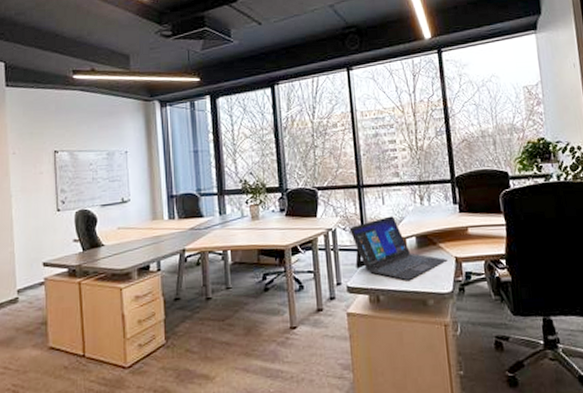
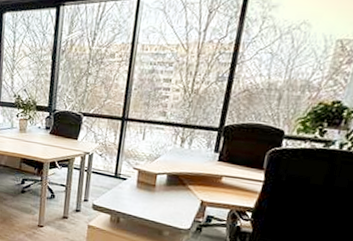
laptop: present [349,216,448,281] -> none [104,151,193,212]

